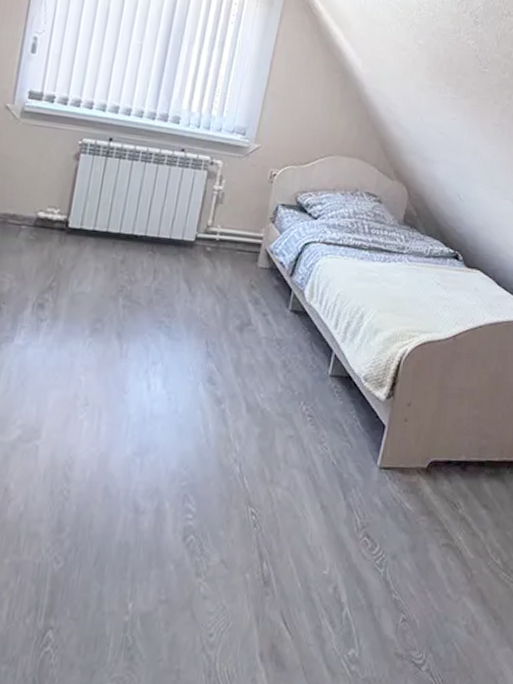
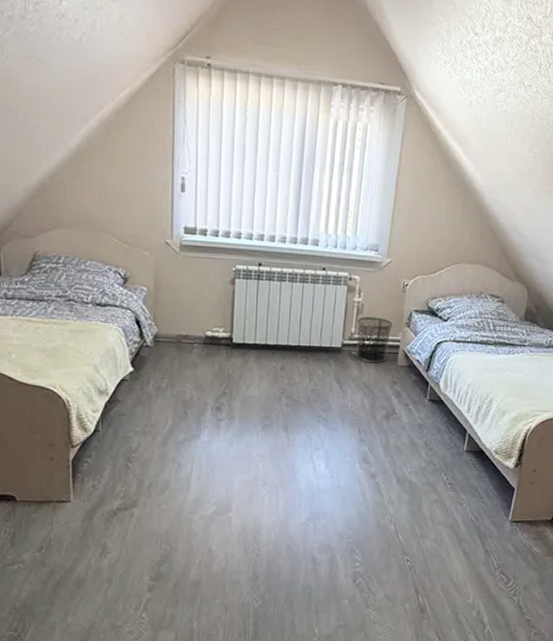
waste bin: none [210,207,256,263] -> present [355,317,393,364]

